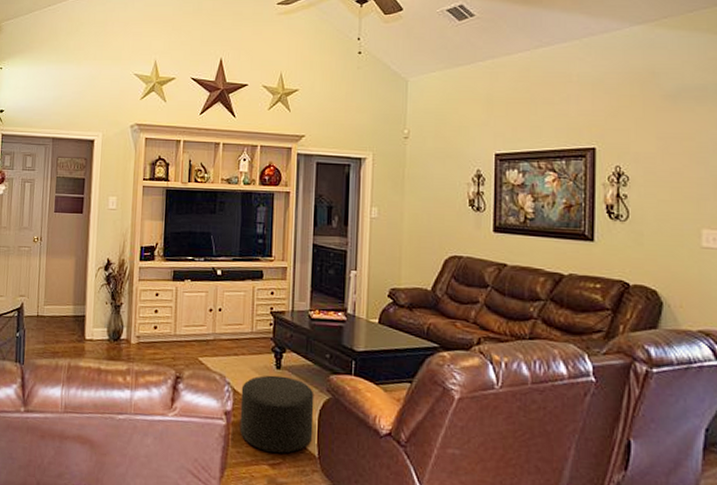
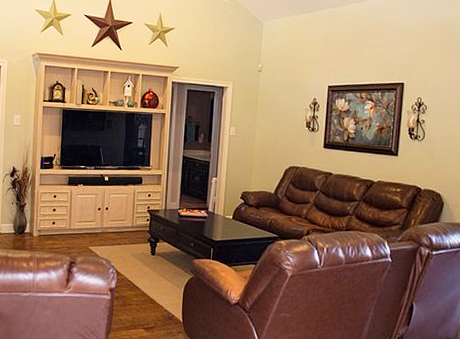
ottoman: present [239,375,314,453] -> none [121,260,181,320]

